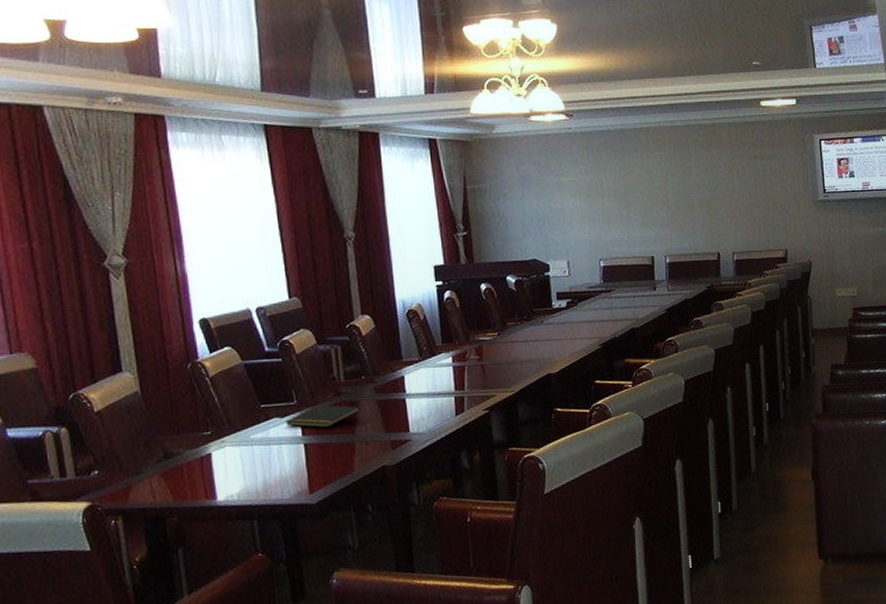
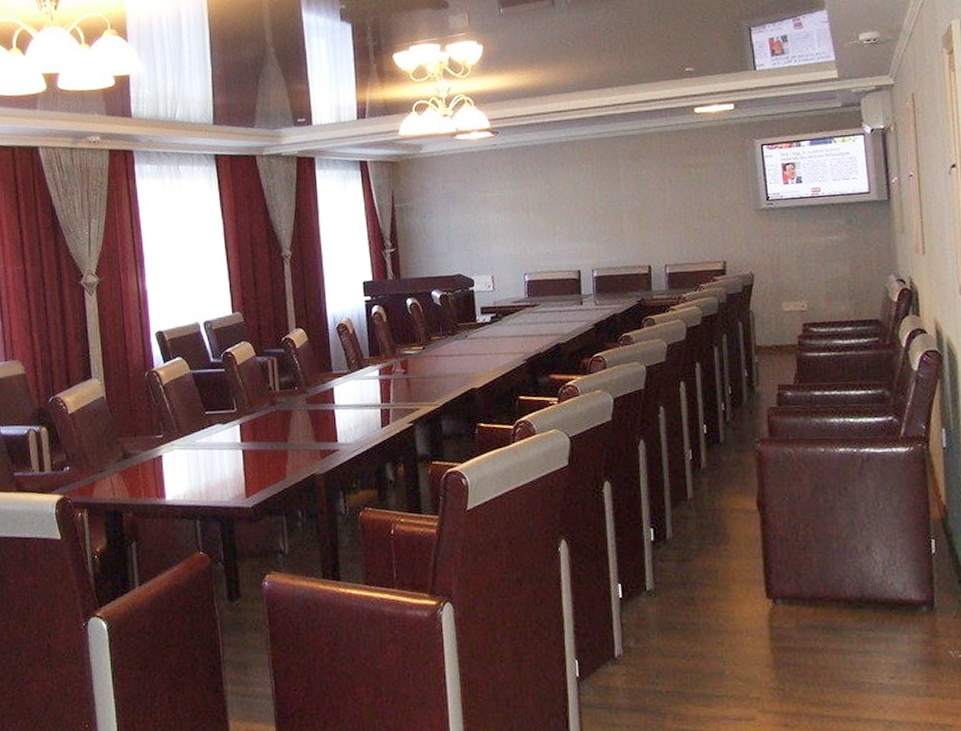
notepad: present [285,405,360,428] -> none [226,413,293,435]

